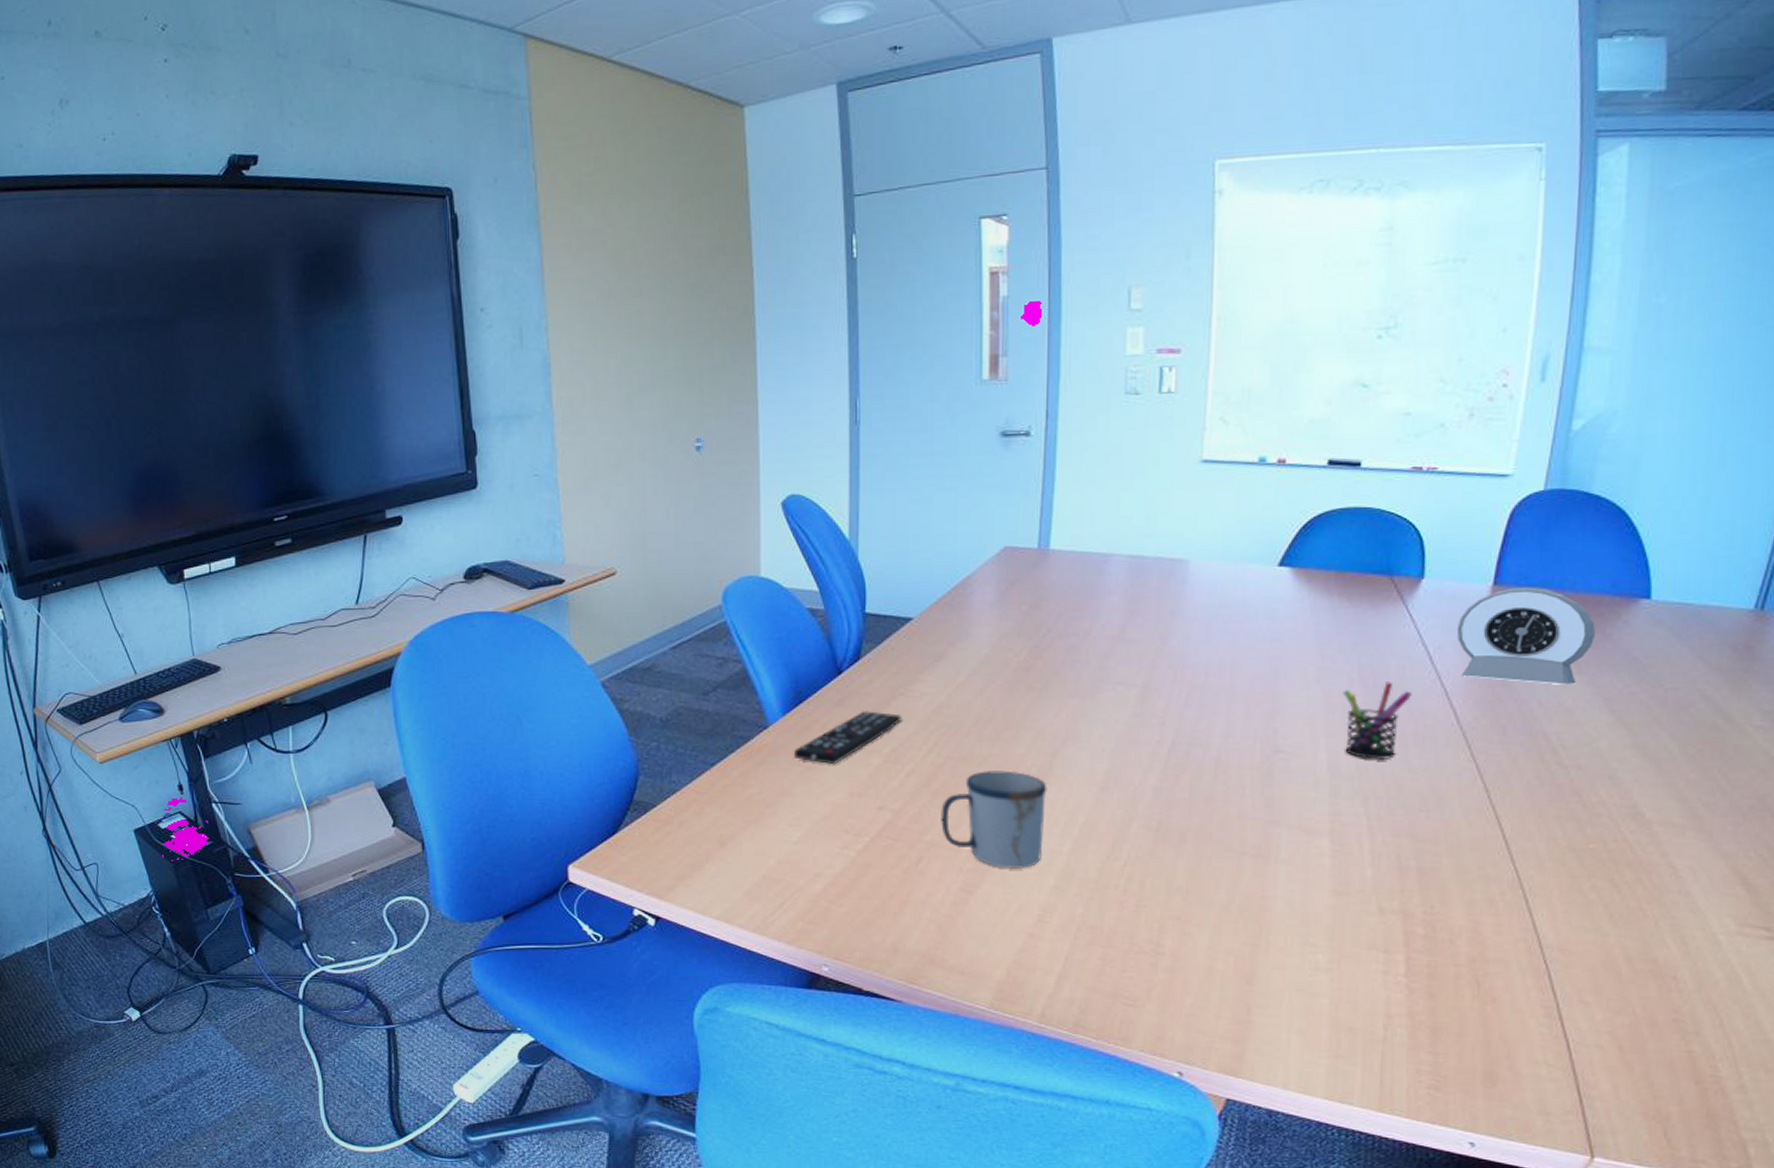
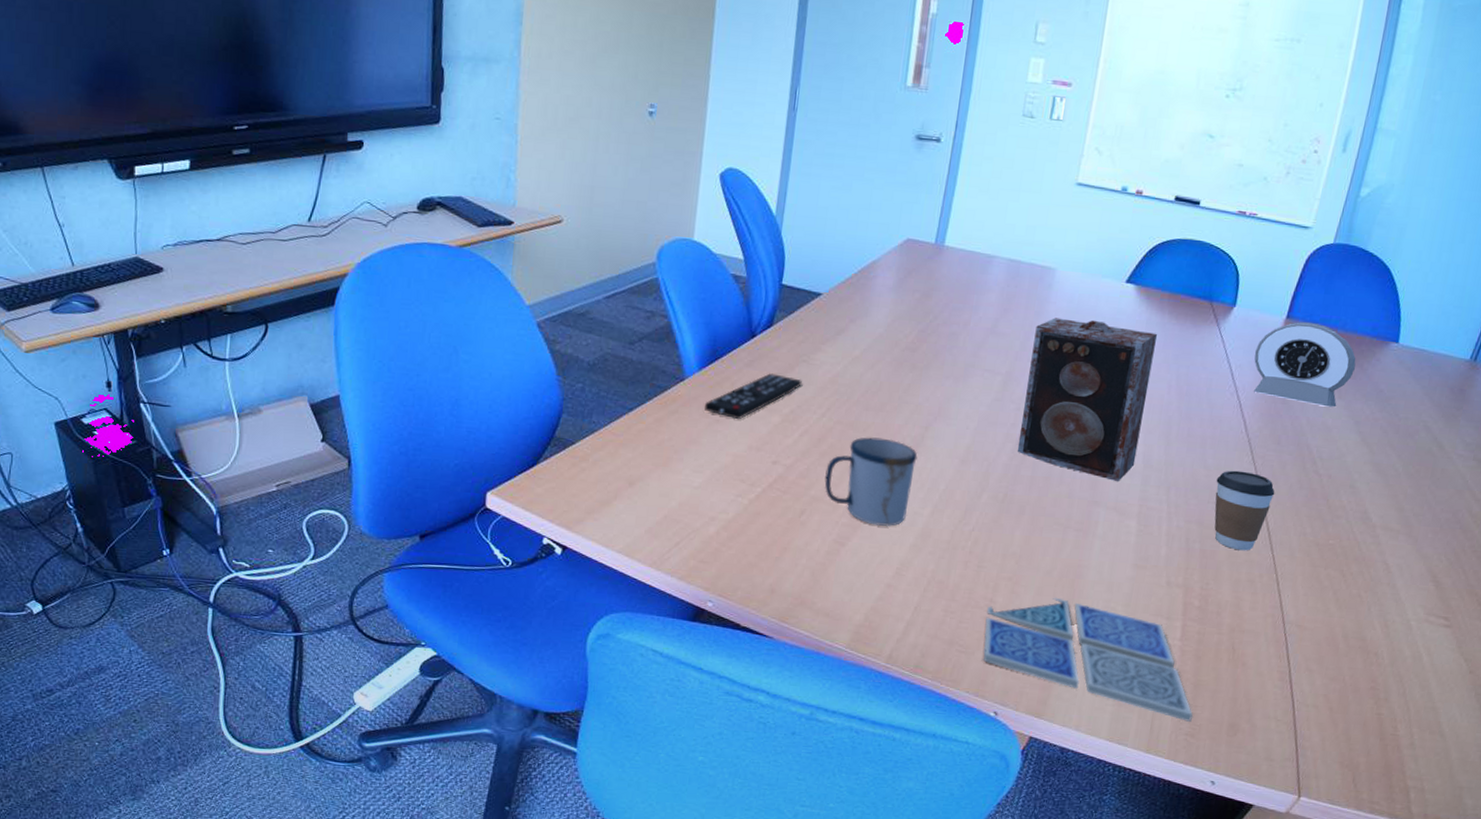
drink coaster: none [1153,935,1435,1072] -> present [983,597,1194,722]
speaker: none [1167,613,1328,797] -> present [1017,318,1158,482]
pen holder: present [1343,682,1413,761] -> none [1158,391,1215,458]
coffee cup: none [1427,770,1507,865] -> present [1214,470,1275,551]

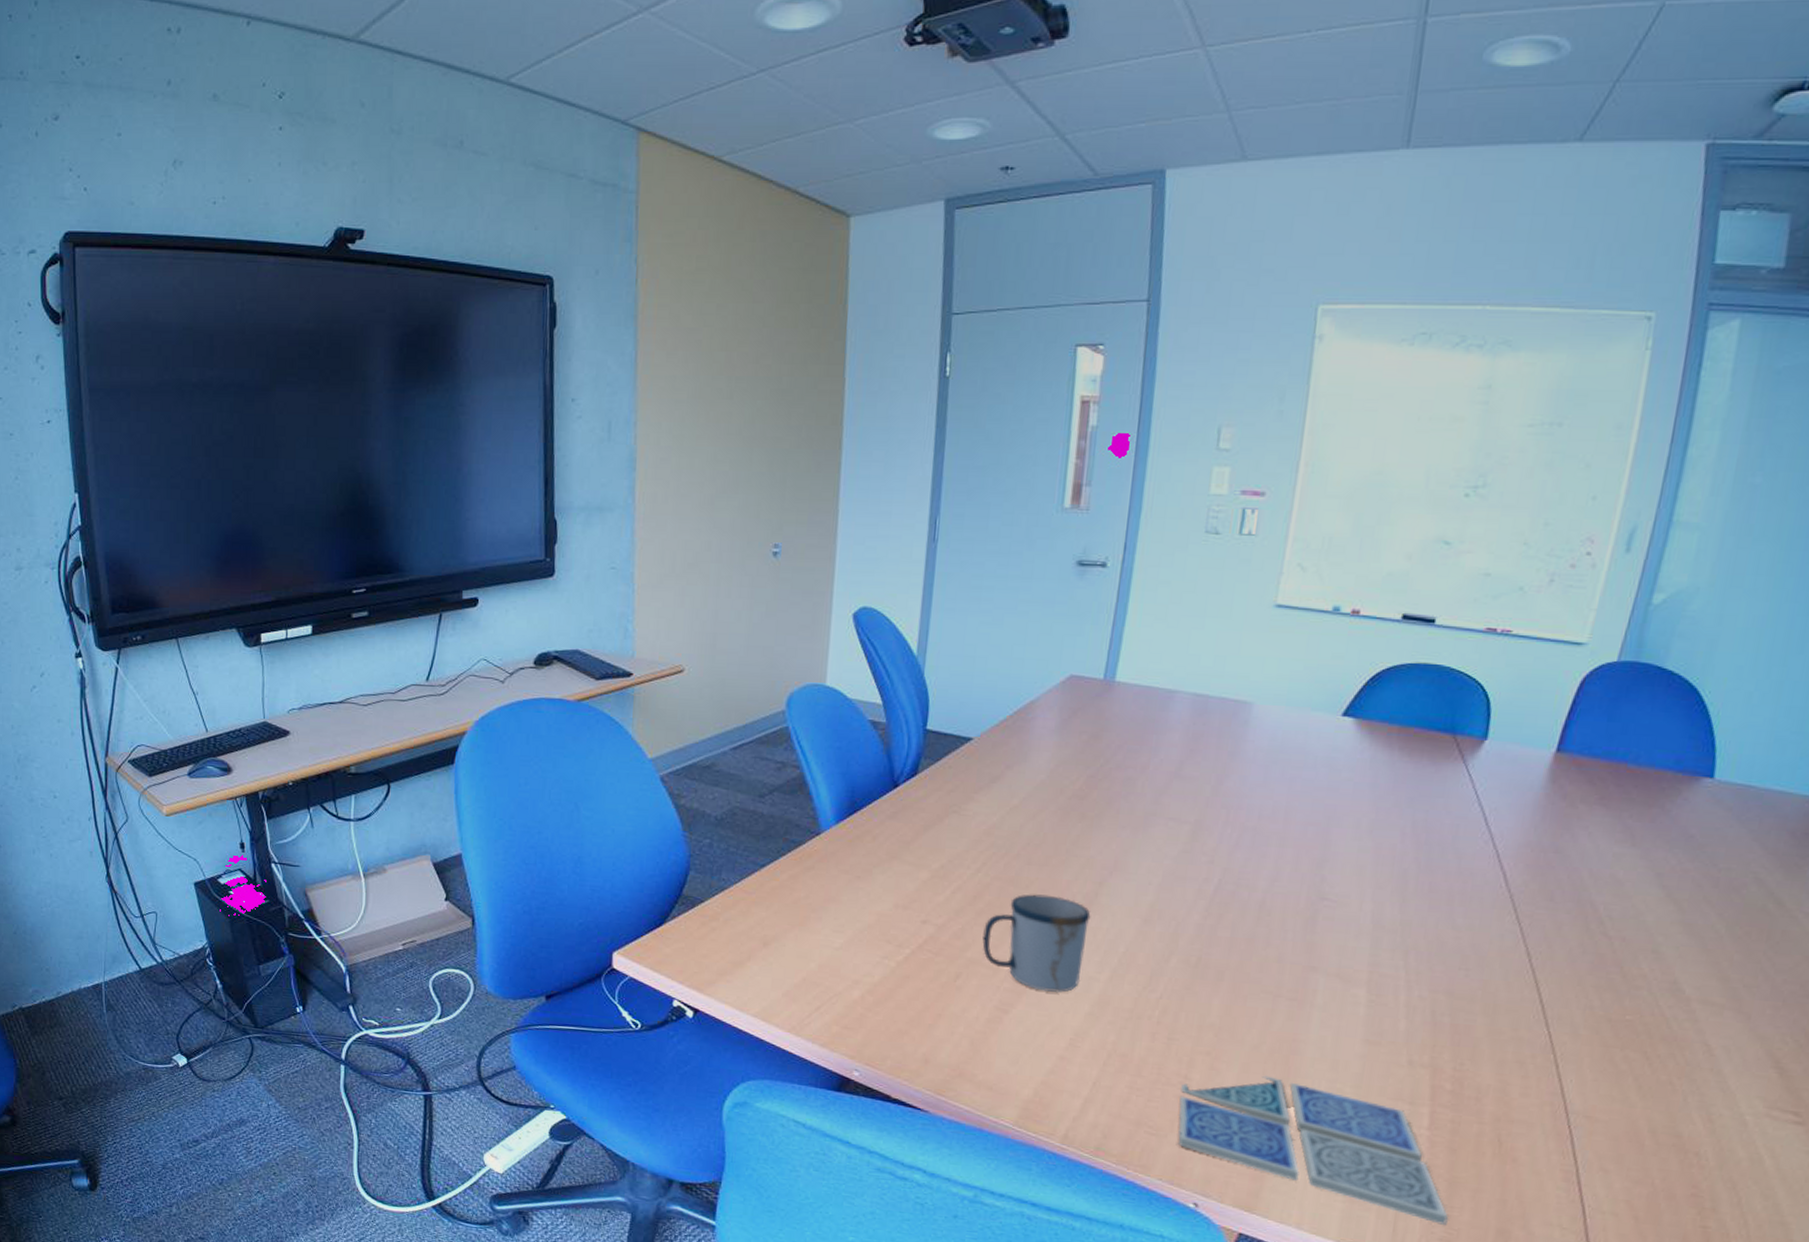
remote control: present [705,373,802,420] -> none [844,825,953,876]
speaker: present [1017,318,1158,482] -> none [1211,758,1386,945]
coffee cup: present [1214,470,1275,551] -> none [1468,931,1549,1027]
alarm clock: present [1254,322,1356,408] -> none [1514,756,1655,857]

